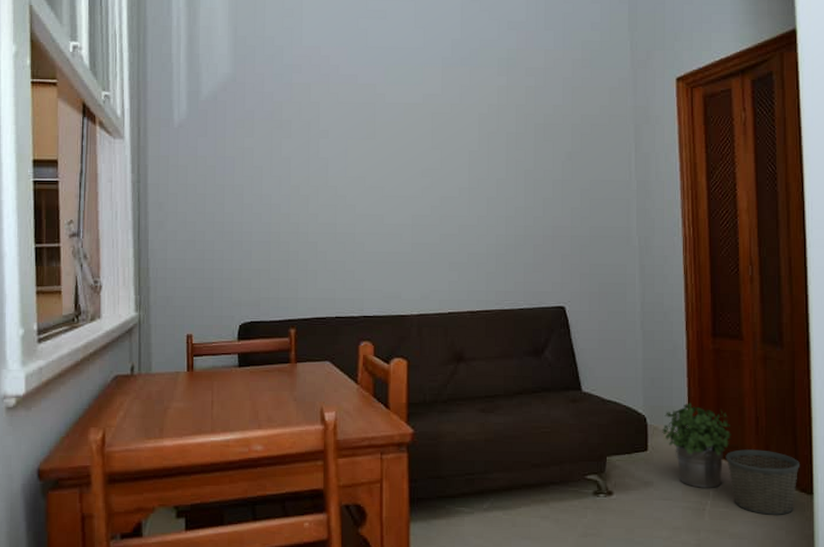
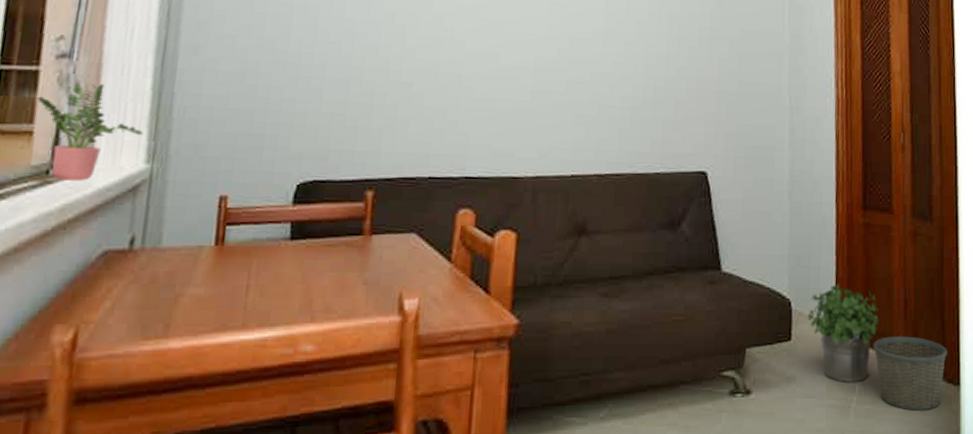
potted plant: none [61,254,131,326] -> present [37,83,143,181]

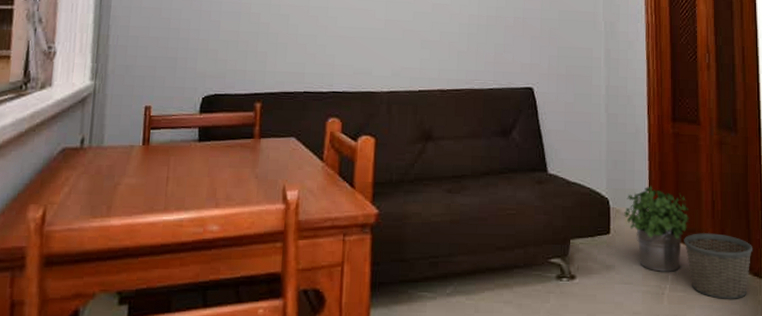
potted plant: present [37,83,143,181] -> none [12,18,88,94]

